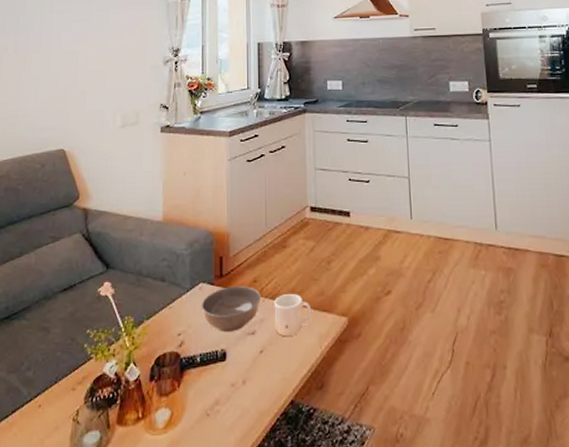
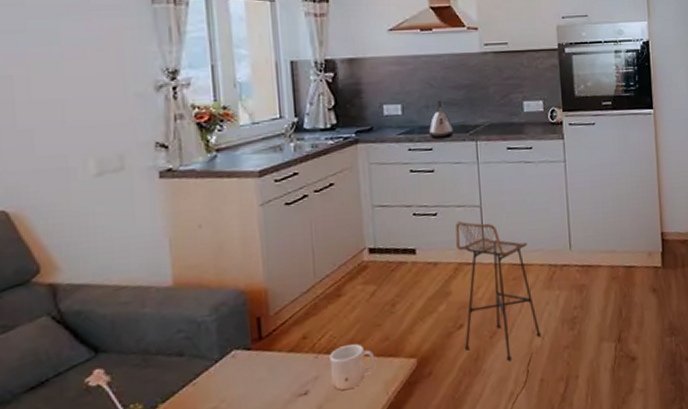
bowl: present [201,286,262,332] -> none [235,344,314,399]
kettle: none [364,77,387,113] -> present [428,99,455,140]
bar stool: none [385,189,467,336] -> present [455,220,542,361]

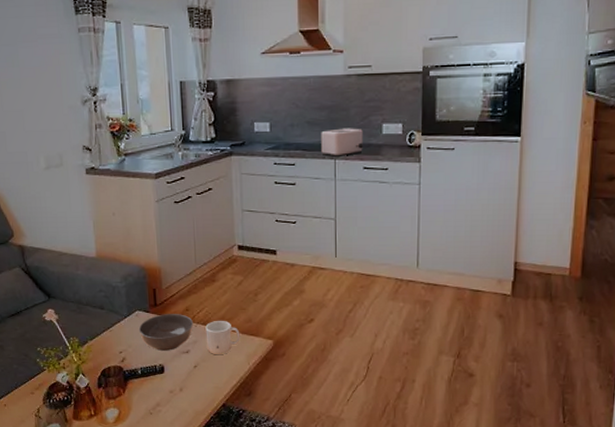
bowl: none [235,344,314,399] -> present [138,314,194,351]
kettle: present [428,99,455,140] -> none [292,118,316,156]
bar stool: present [455,220,542,361] -> none [311,230,383,356]
toaster: none [459,107,505,140] -> present [321,128,363,158]

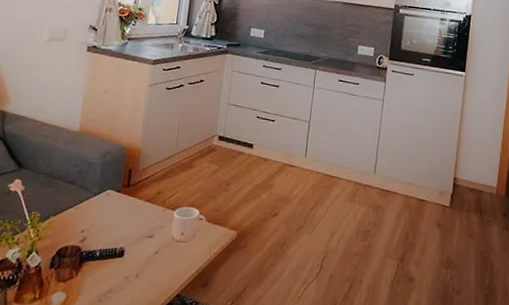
bowl: present [138,314,194,351] -> none [106,195,164,234]
toaster: present [321,128,363,158] -> none [305,44,342,69]

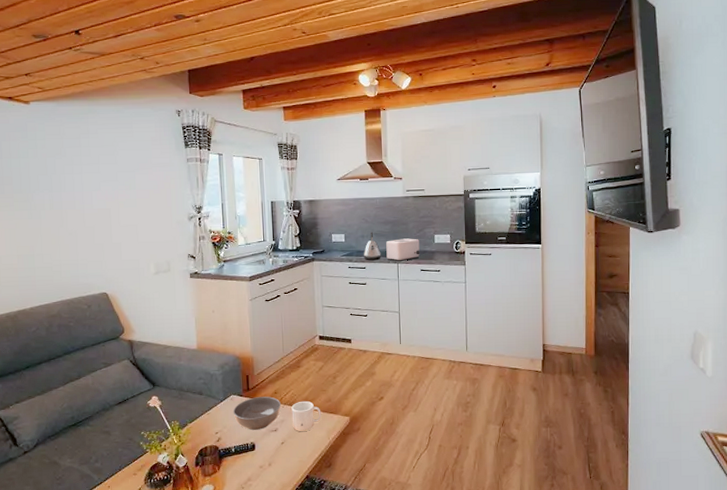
bowl: none [106,195,164,234] -> present [233,396,282,430]
kettle: none [280,31,301,64] -> present [363,231,382,261]
toaster: none [305,44,342,69] -> present [386,238,420,262]

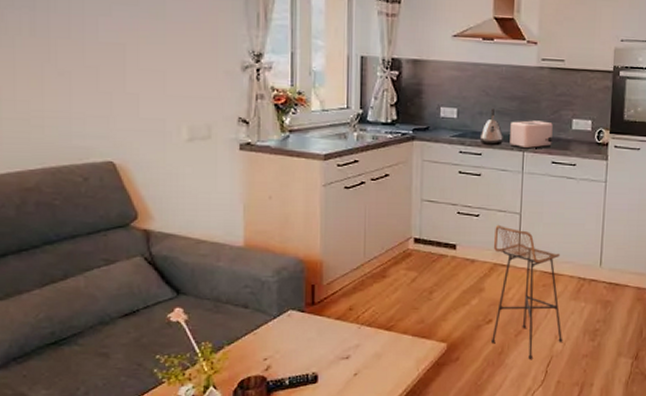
bowl: present [233,396,282,430] -> none [290,314,358,357]
mug: present [291,400,322,432] -> none [370,321,410,361]
bar stool: none [379,321,441,428] -> present [490,224,563,359]

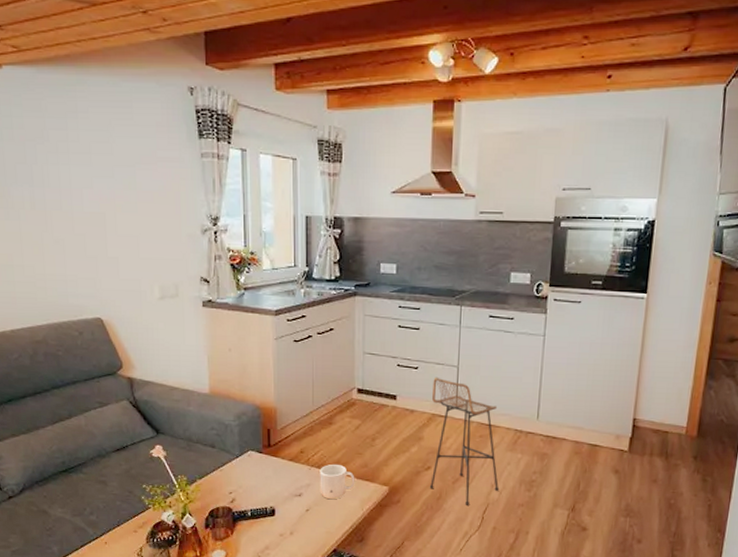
mug: none [370,321,410,361] -> present [320,464,355,500]
kettle: present [479,107,504,146] -> none [418,262,442,301]
toaster: present [510,120,553,150] -> none [447,274,491,304]

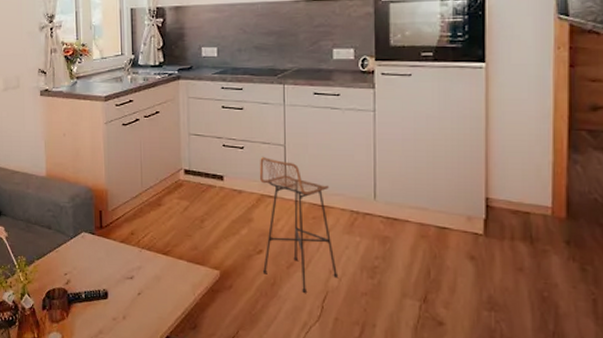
mug: present [320,464,355,500] -> none [150,246,186,284]

